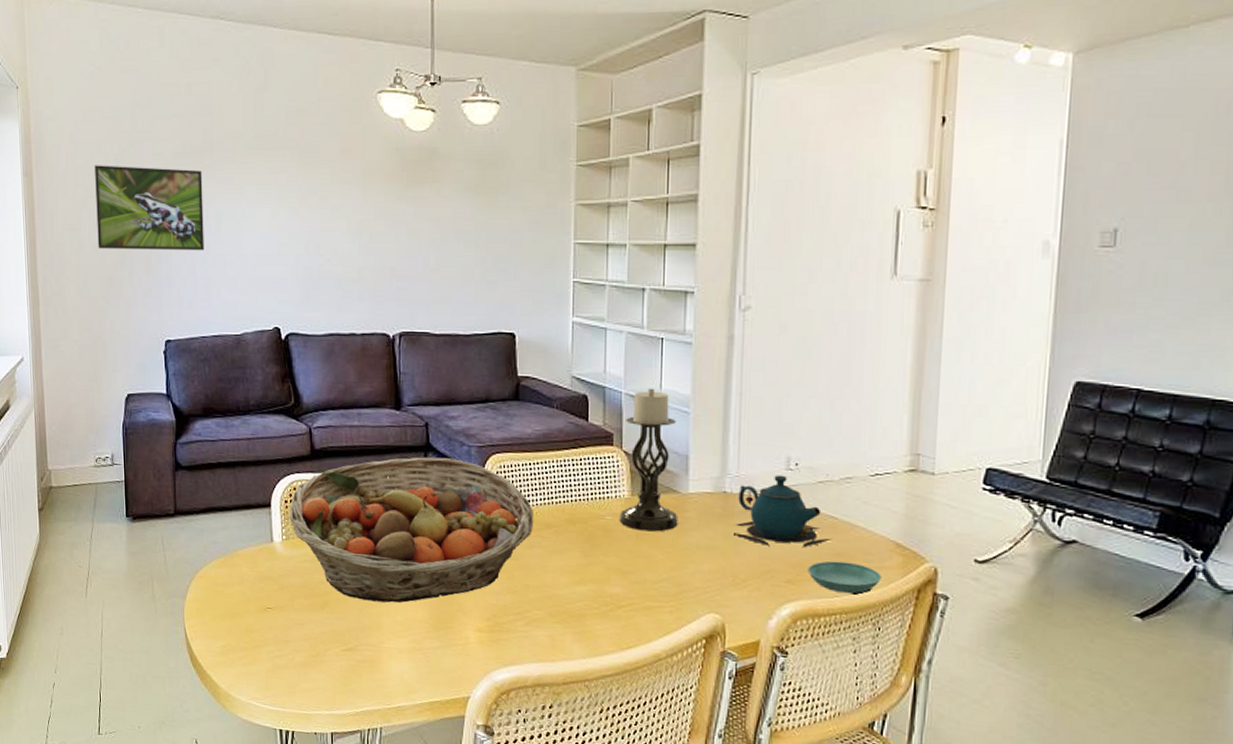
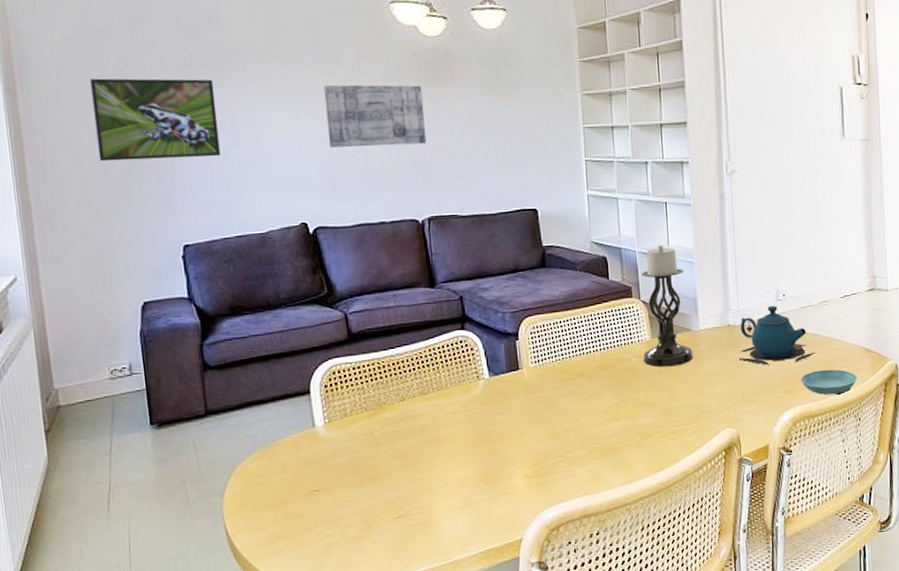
fruit basket: present [289,457,534,603] -> none [329,325,569,468]
wall art: none [305,180,404,251] -> present [323,84,427,148]

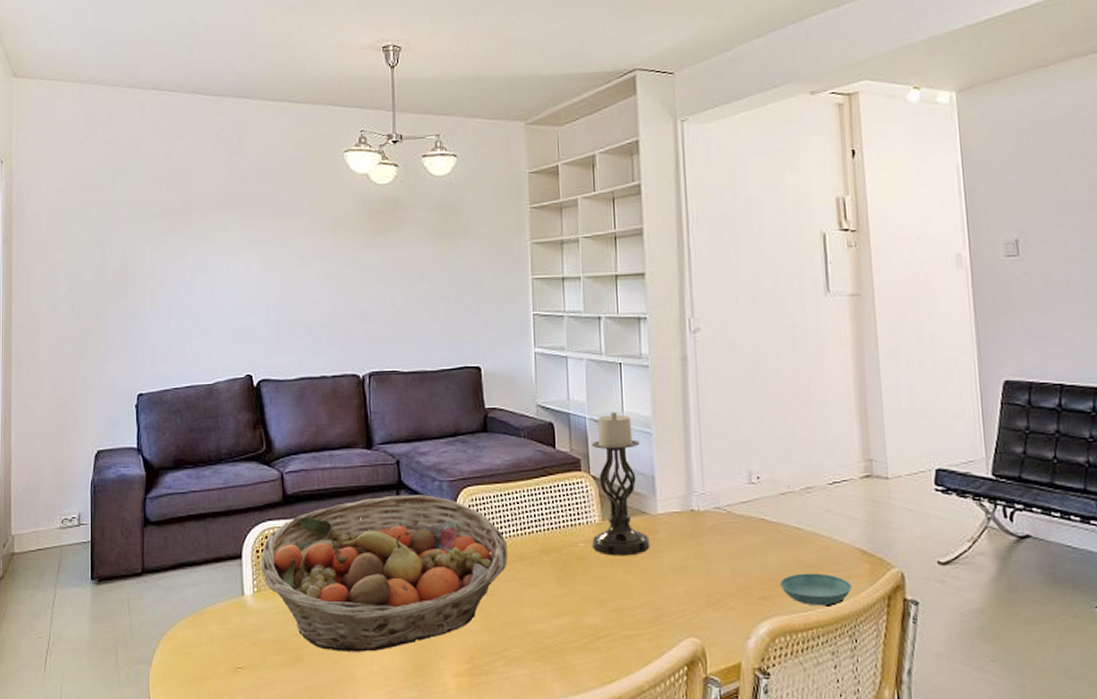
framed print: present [90,78,221,162] -> none [73,229,179,309]
wall art: present [323,84,427,148] -> none [277,234,372,298]
fruit basket: none [329,325,569,468] -> present [260,495,509,652]
teapot: present [740,305,817,365] -> none [705,489,800,562]

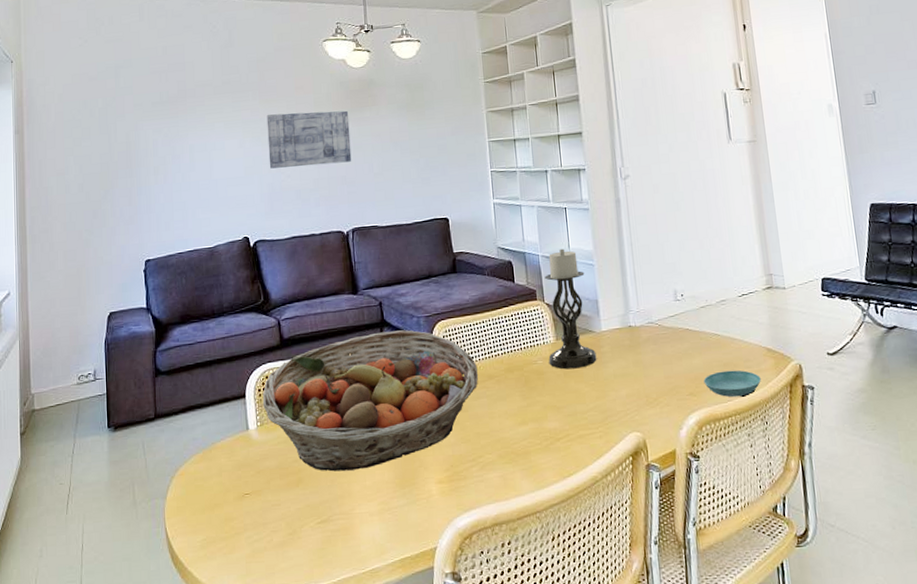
wall art: none [277,234,372,298] -> present [266,110,352,169]

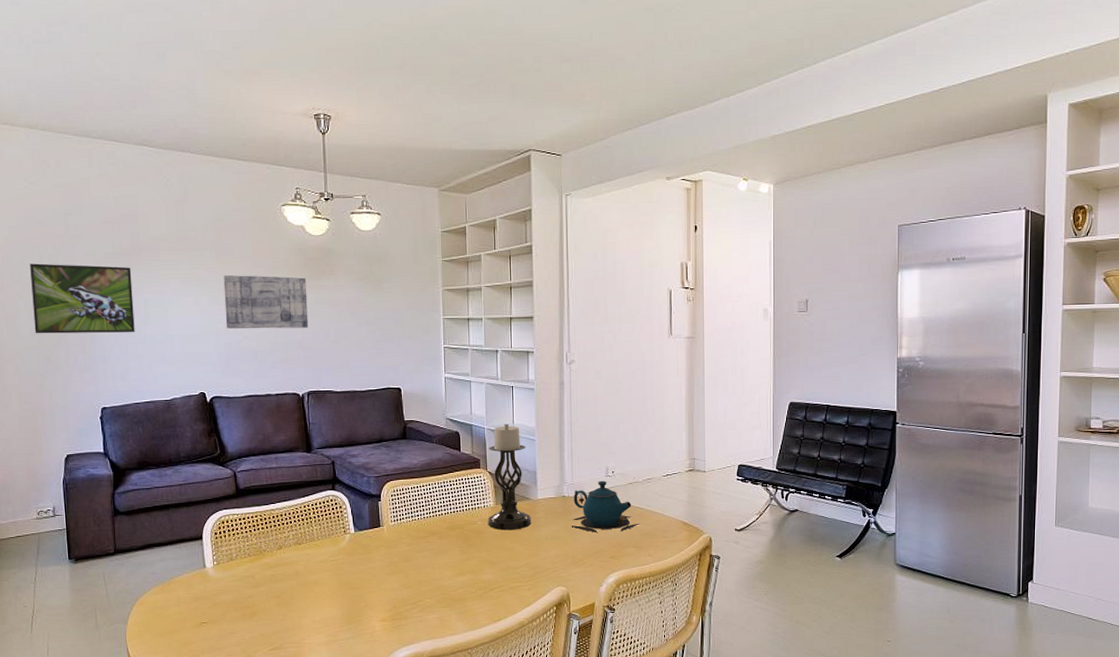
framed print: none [81,114,180,189] -> present [30,263,135,334]
fruit basket: present [262,330,479,472] -> none [218,487,423,607]
teapot: none [641,305,718,366] -> present [572,480,640,533]
saucer: present [703,370,761,397] -> none [625,539,675,562]

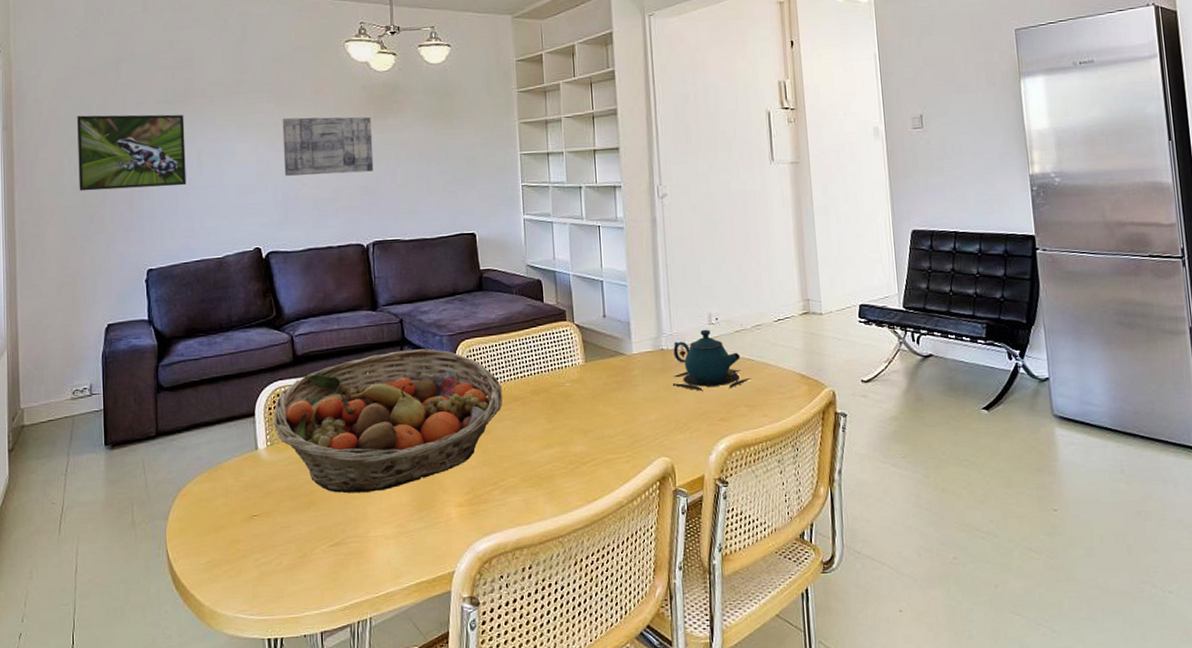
fruit basket: none [218,487,423,607] -> present [273,348,503,494]
candle holder: present [488,423,531,531] -> none [575,268,627,393]

